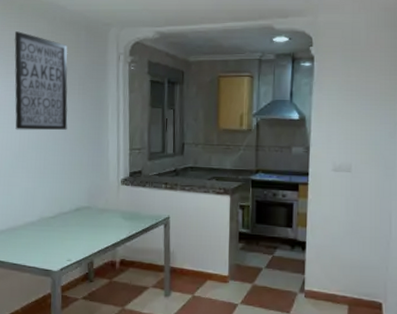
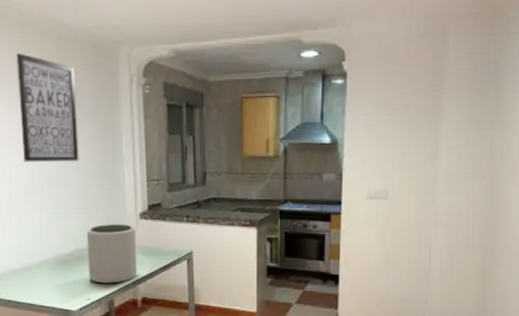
plant pot: none [70,189,117,246] -> present [87,224,137,284]

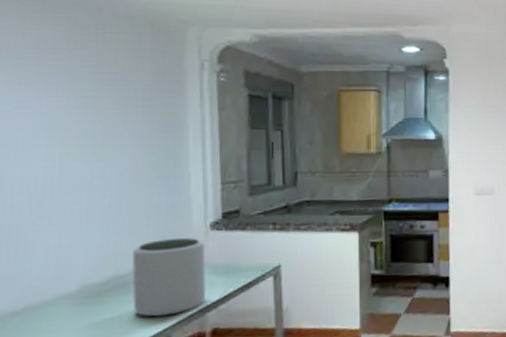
wall art: present [16,53,79,162] -> none [31,25,125,164]

